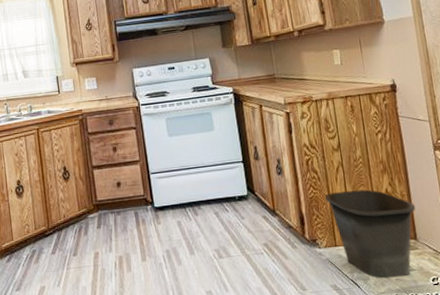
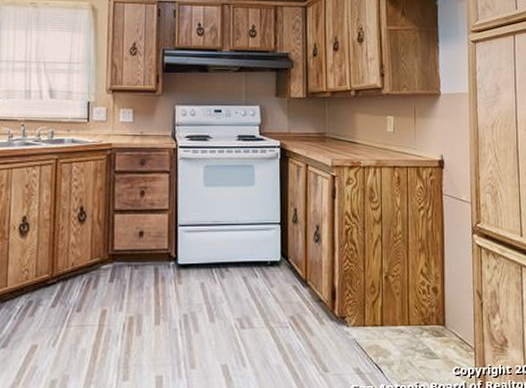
waste bin: present [324,189,416,279] -> none [360,268,448,365]

